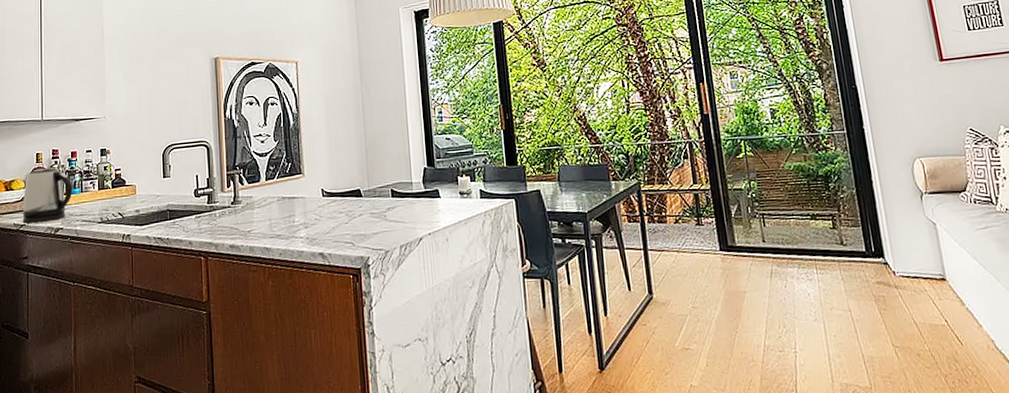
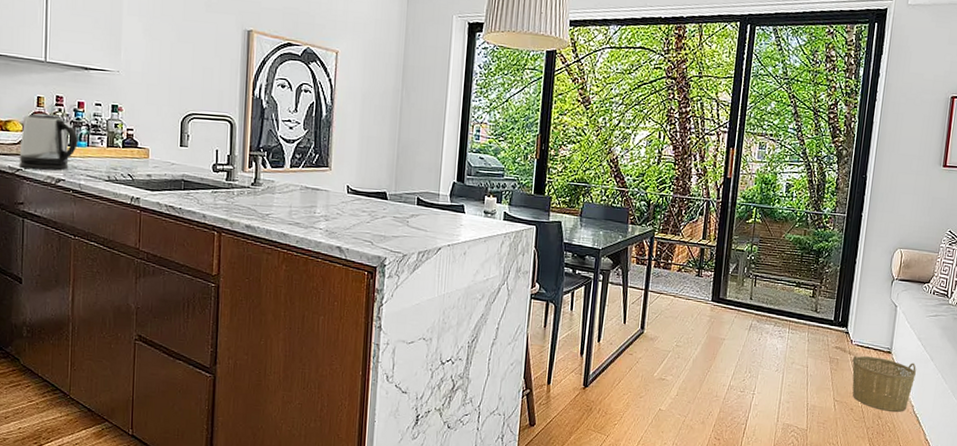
basket: none [901,287,987,352] -> present [852,356,916,412]

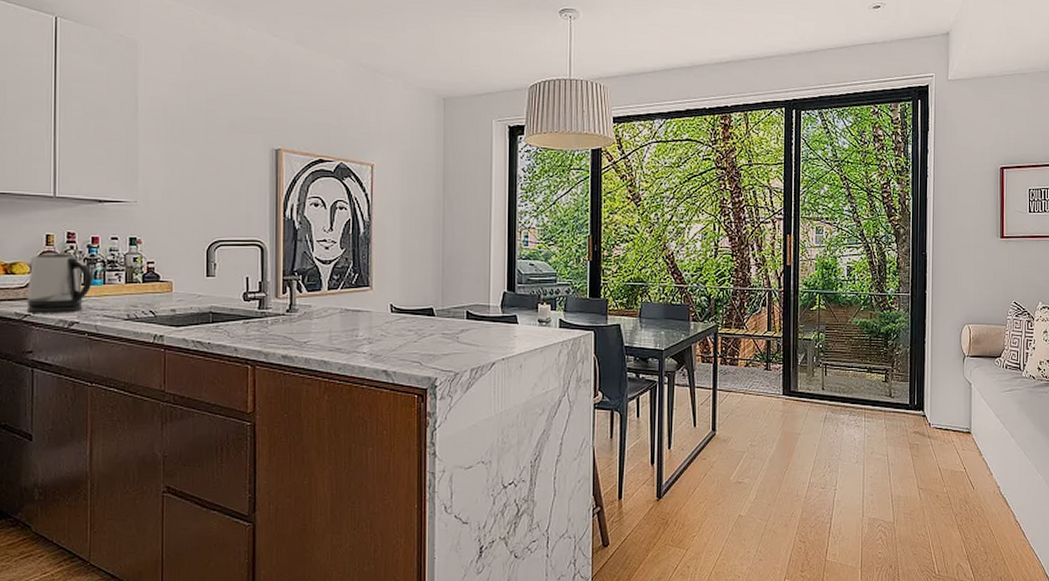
basket: present [852,356,916,412] -> none [933,439,998,495]

